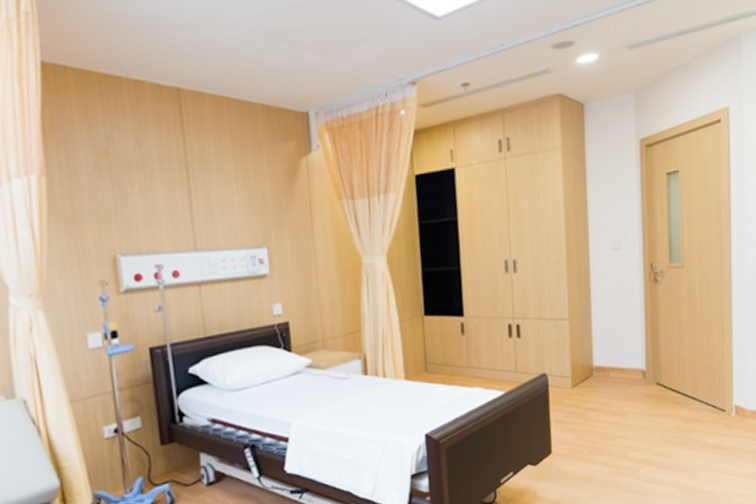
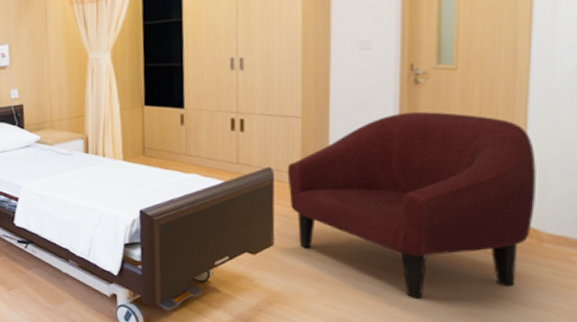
armchair: none [559,307,740,486] -> present [287,112,536,299]

